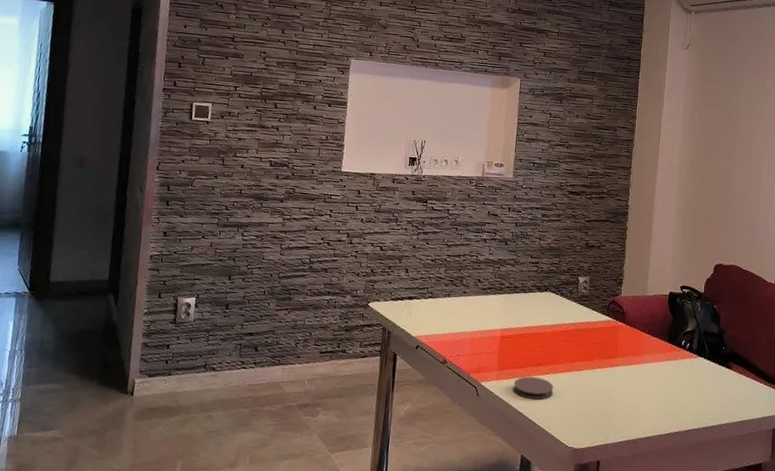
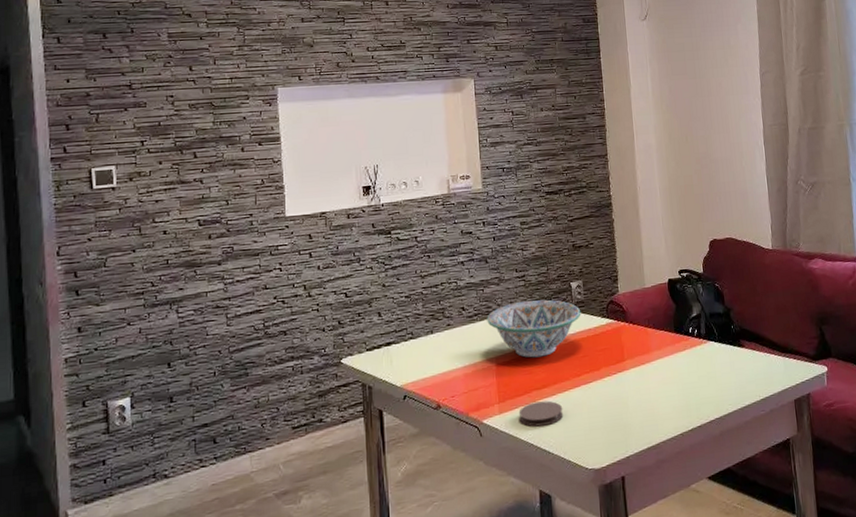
decorative bowl: none [498,284,584,338] -> present [487,299,581,358]

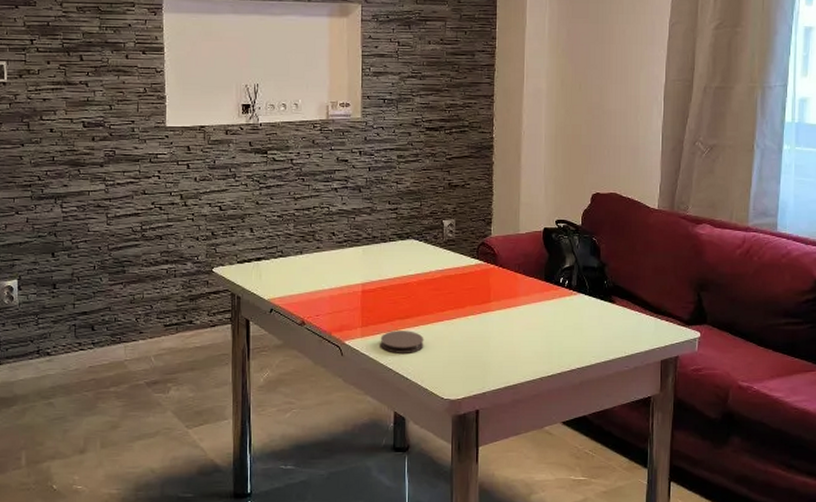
decorative bowl: present [487,299,581,358] -> none [356,234,451,289]

